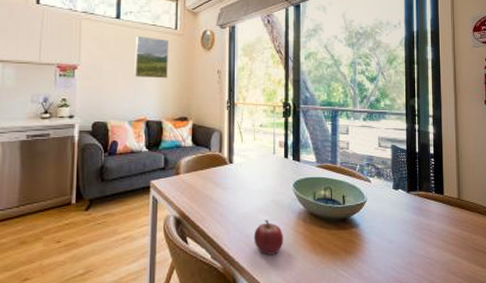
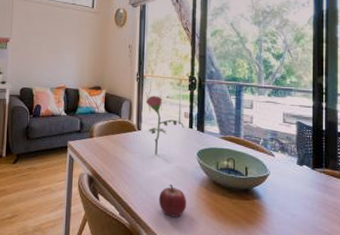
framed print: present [134,36,168,79] -> none [56,14,86,52]
flower: none [238,125,279,189] -> present [146,96,184,154]

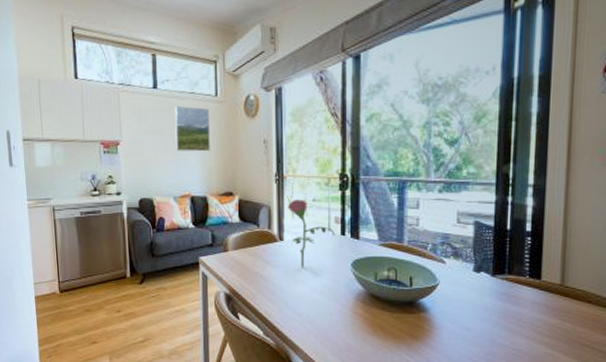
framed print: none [56,14,86,52] -> present [174,106,210,152]
fruit: present [158,184,187,218] -> none [307,300,341,335]

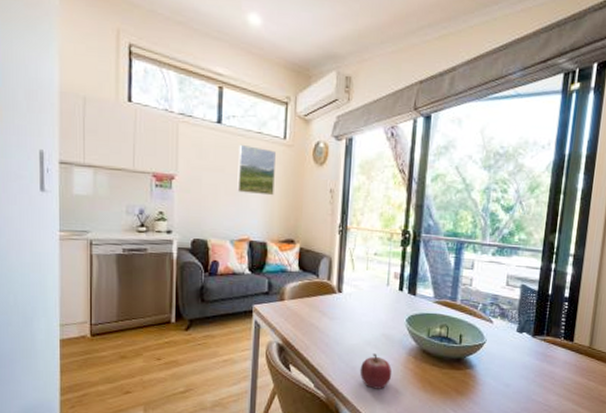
flower: present [288,199,335,267] -> none [349,252,394,320]
fruit: none [307,300,341,335] -> present [359,353,392,389]

